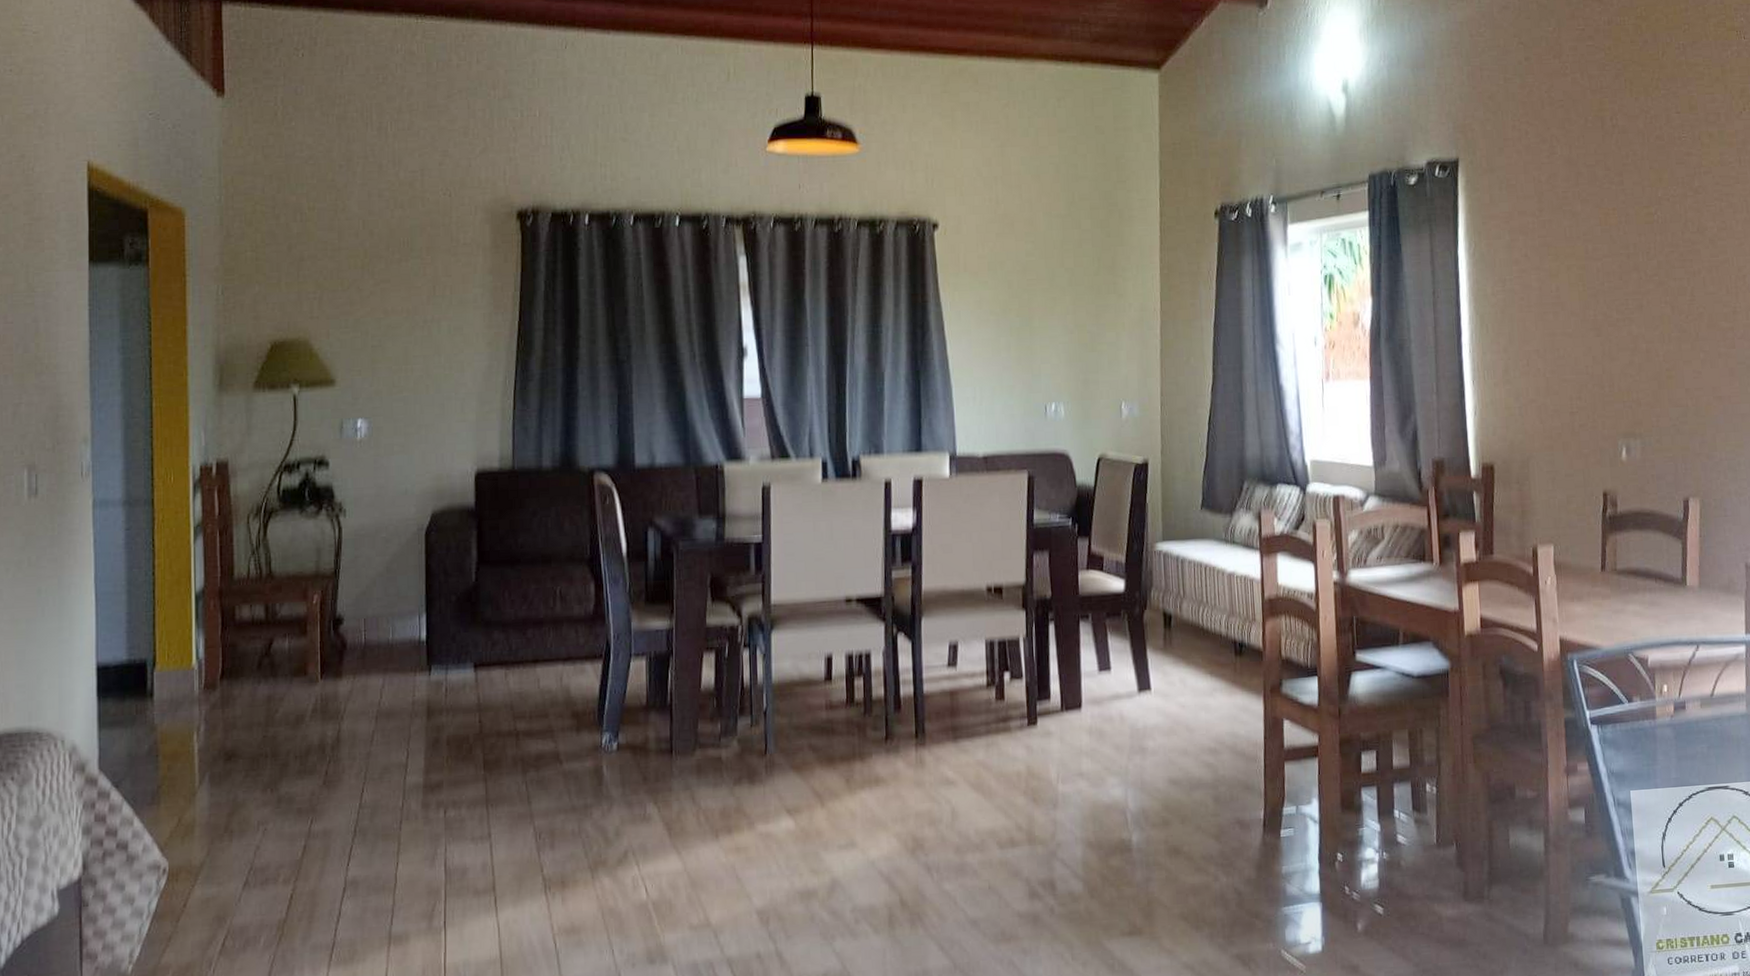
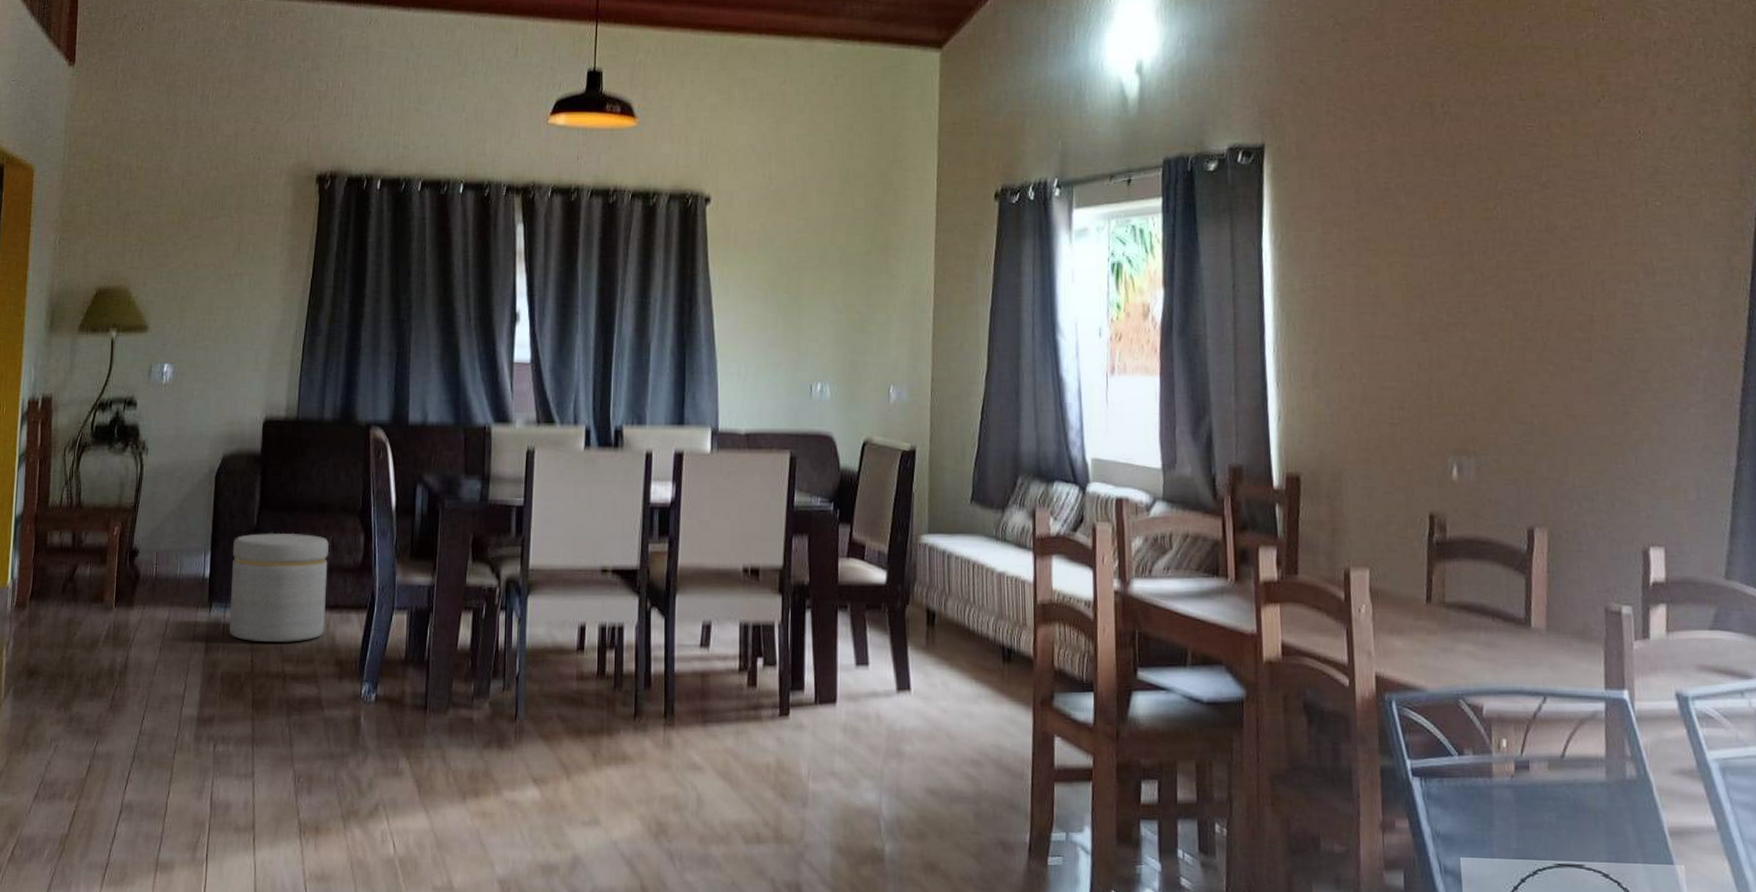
ottoman: none [450,587,559,702] -> present [228,532,329,642]

